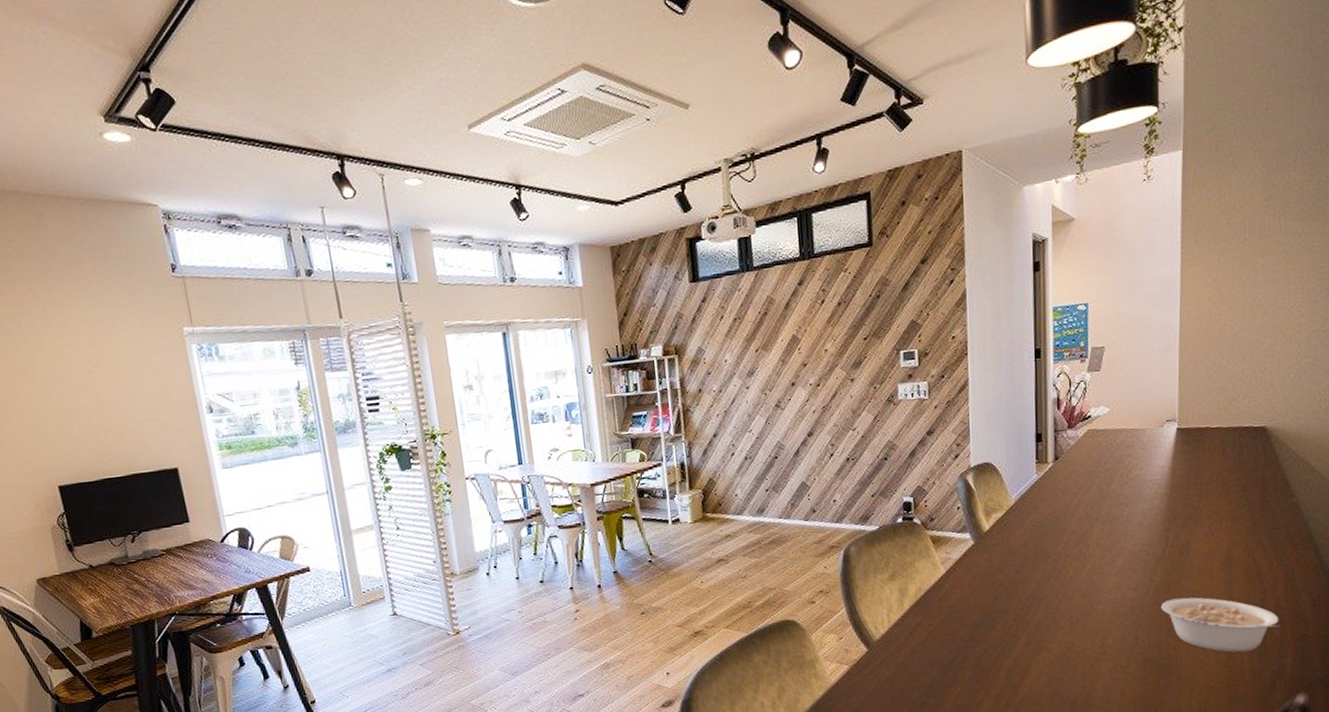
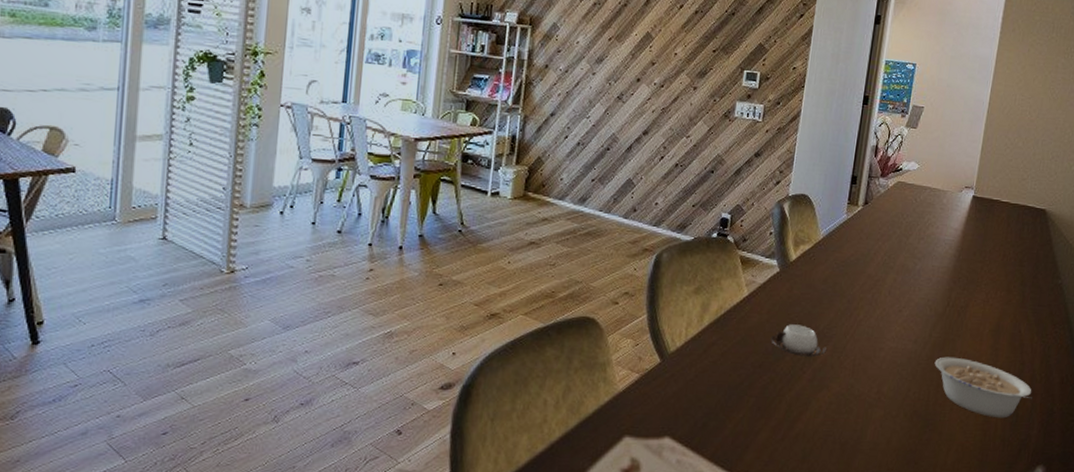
cup: none [977,592,1040,623] -> present [771,324,828,357]

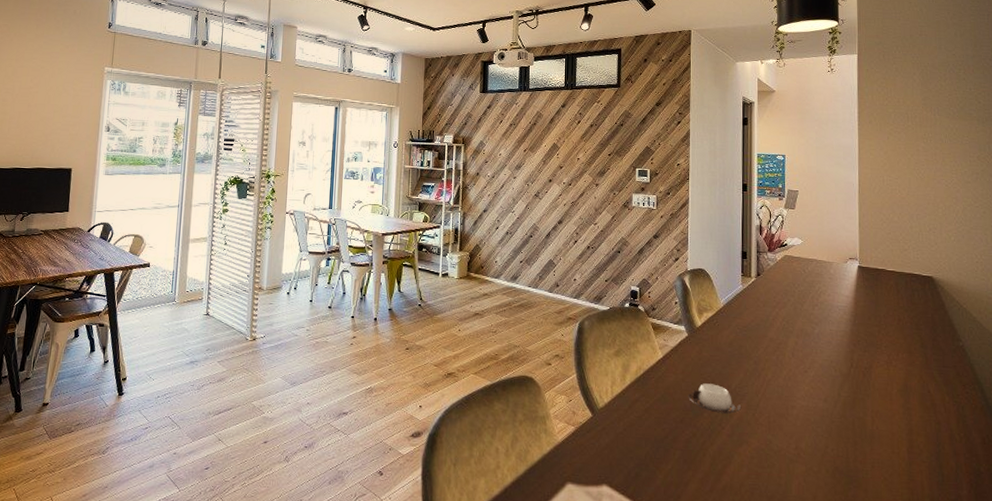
legume: present [934,357,1032,419] -> none [848,415,955,478]

